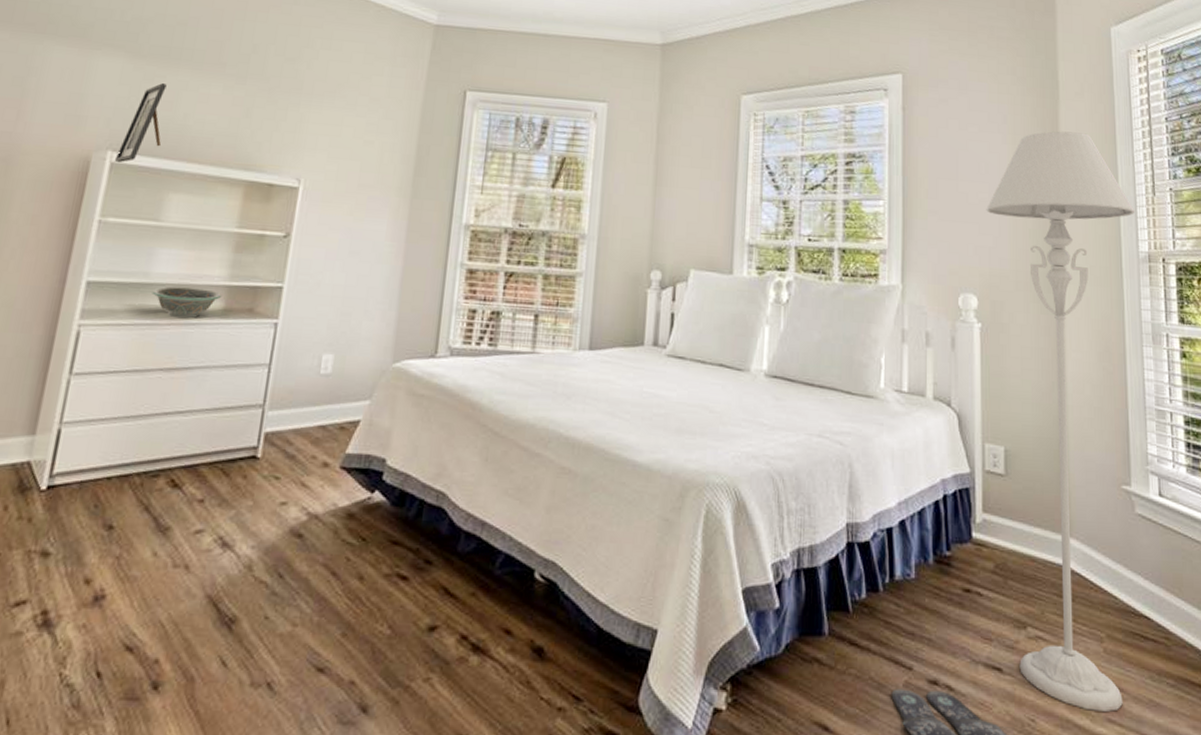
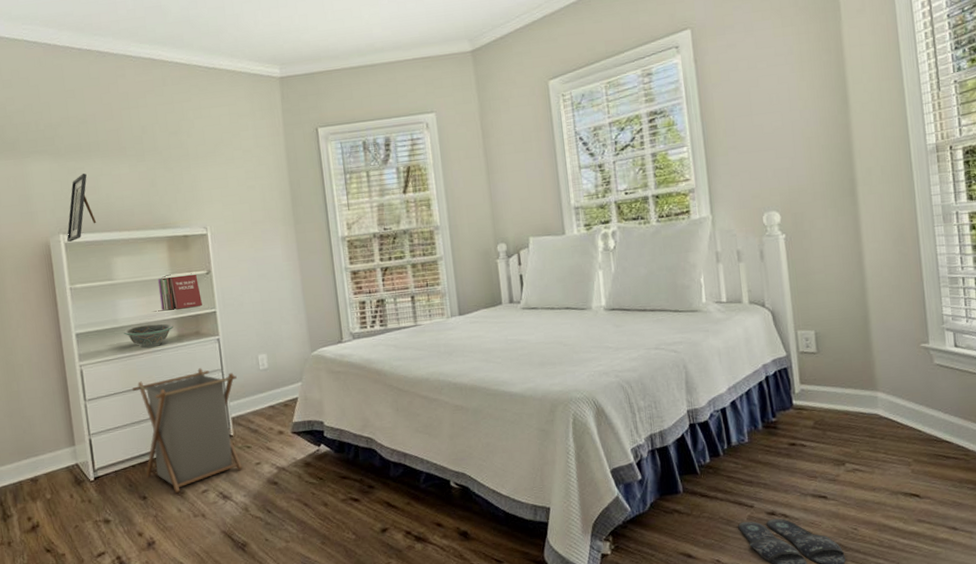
laundry basket: none [122,357,287,529] -> present [132,368,243,494]
books: none [211,228,271,277] -> present [157,273,202,311]
floor lamp: present [986,131,1135,713] -> none [780,46,930,516]

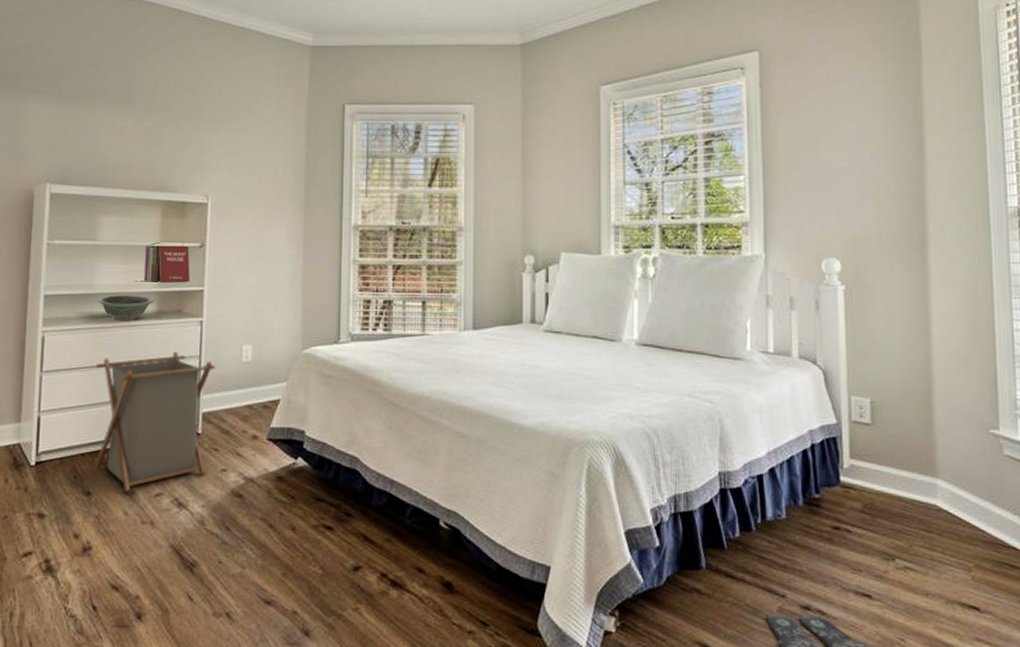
picture frame: present [66,173,97,243] -> none [53,121,90,194]

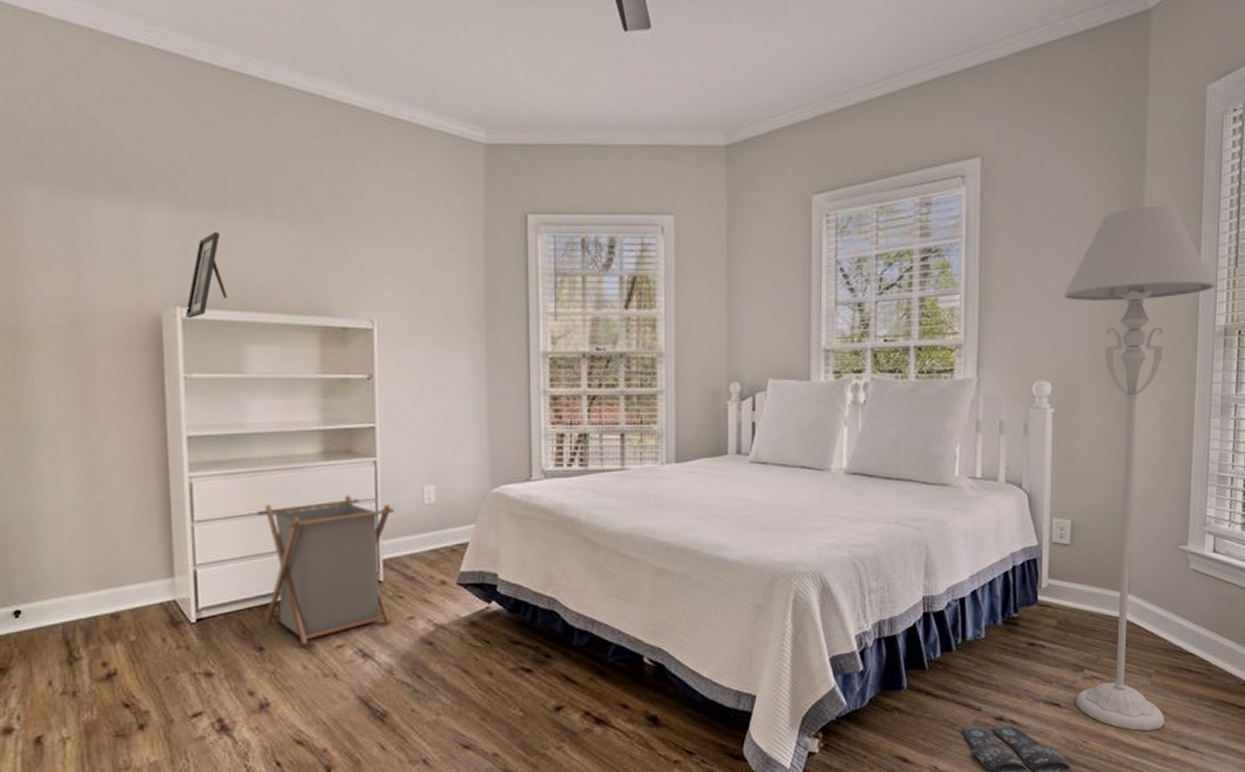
picture frame: none [53,121,90,194] -> present [185,232,228,319]
decorative bowl: present [97,295,155,322] -> none [251,435,319,464]
books: present [143,242,190,284] -> none [302,374,358,421]
floor lamp: none [847,94,1004,633] -> present [1063,206,1216,732]

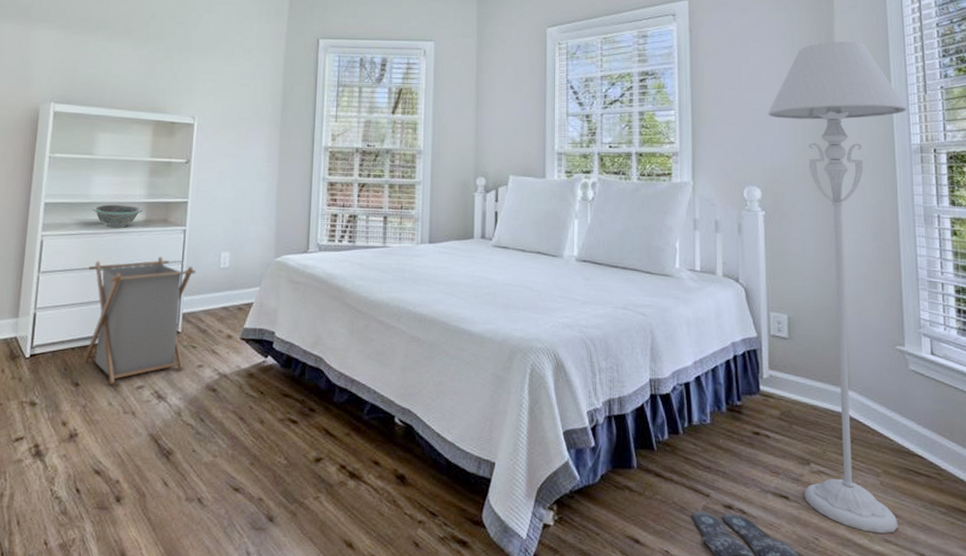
picture frame: present [185,232,228,319] -> none [56,48,90,112]
decorative bowl: none [251,435,319,464] -> present [92,204,143,229]

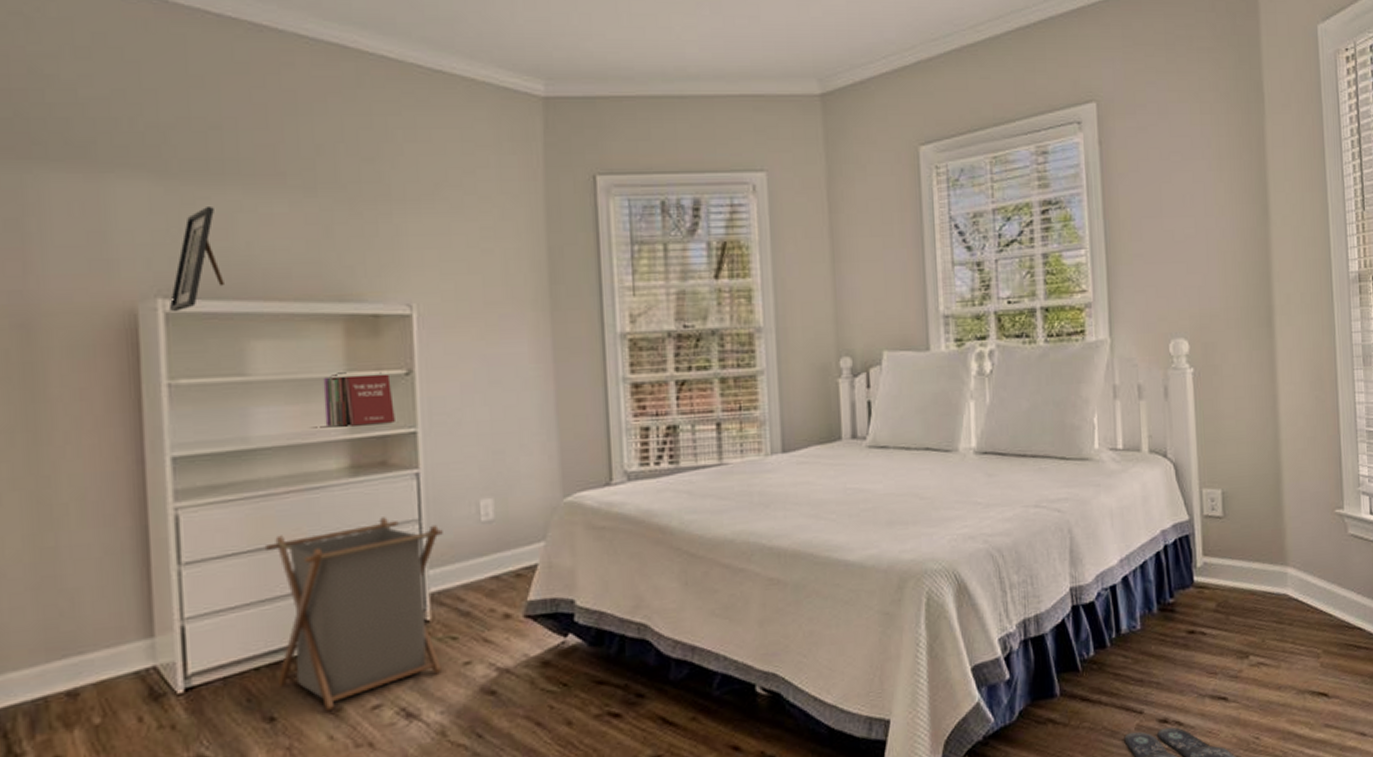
picture frame: none [56,48,90,112] -> present [168,207,226,313]
decorative bowl: present [92,204,143,229] -> none [257,446,345,485]
books: none [134,158,176,195] -> present [323,372,395,428]
floor lamp: present [767,41,908,534] -> none [1193,149,1345,721]

